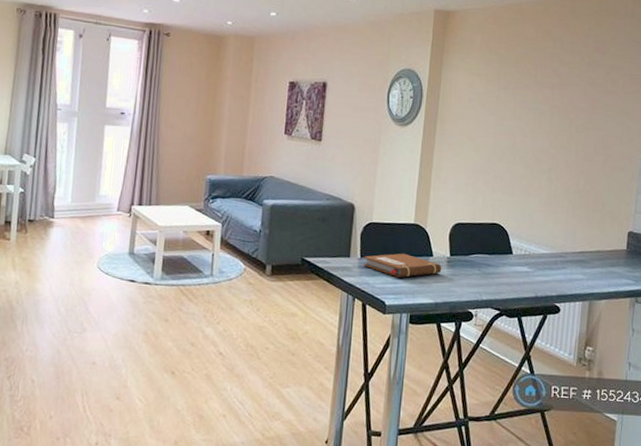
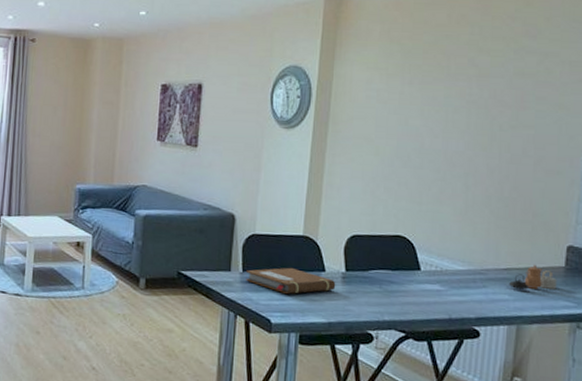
teapot: none [583,248,620,270] -> present [509,264,557,290]

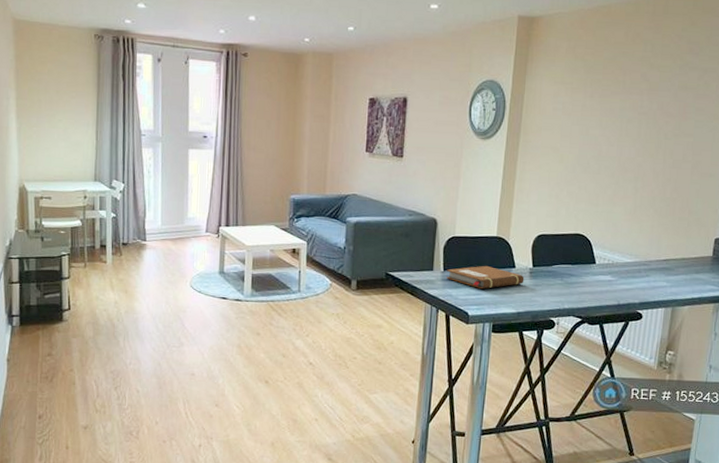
teapot: present [509,264,557,290] -> none [667,255,705,277]

